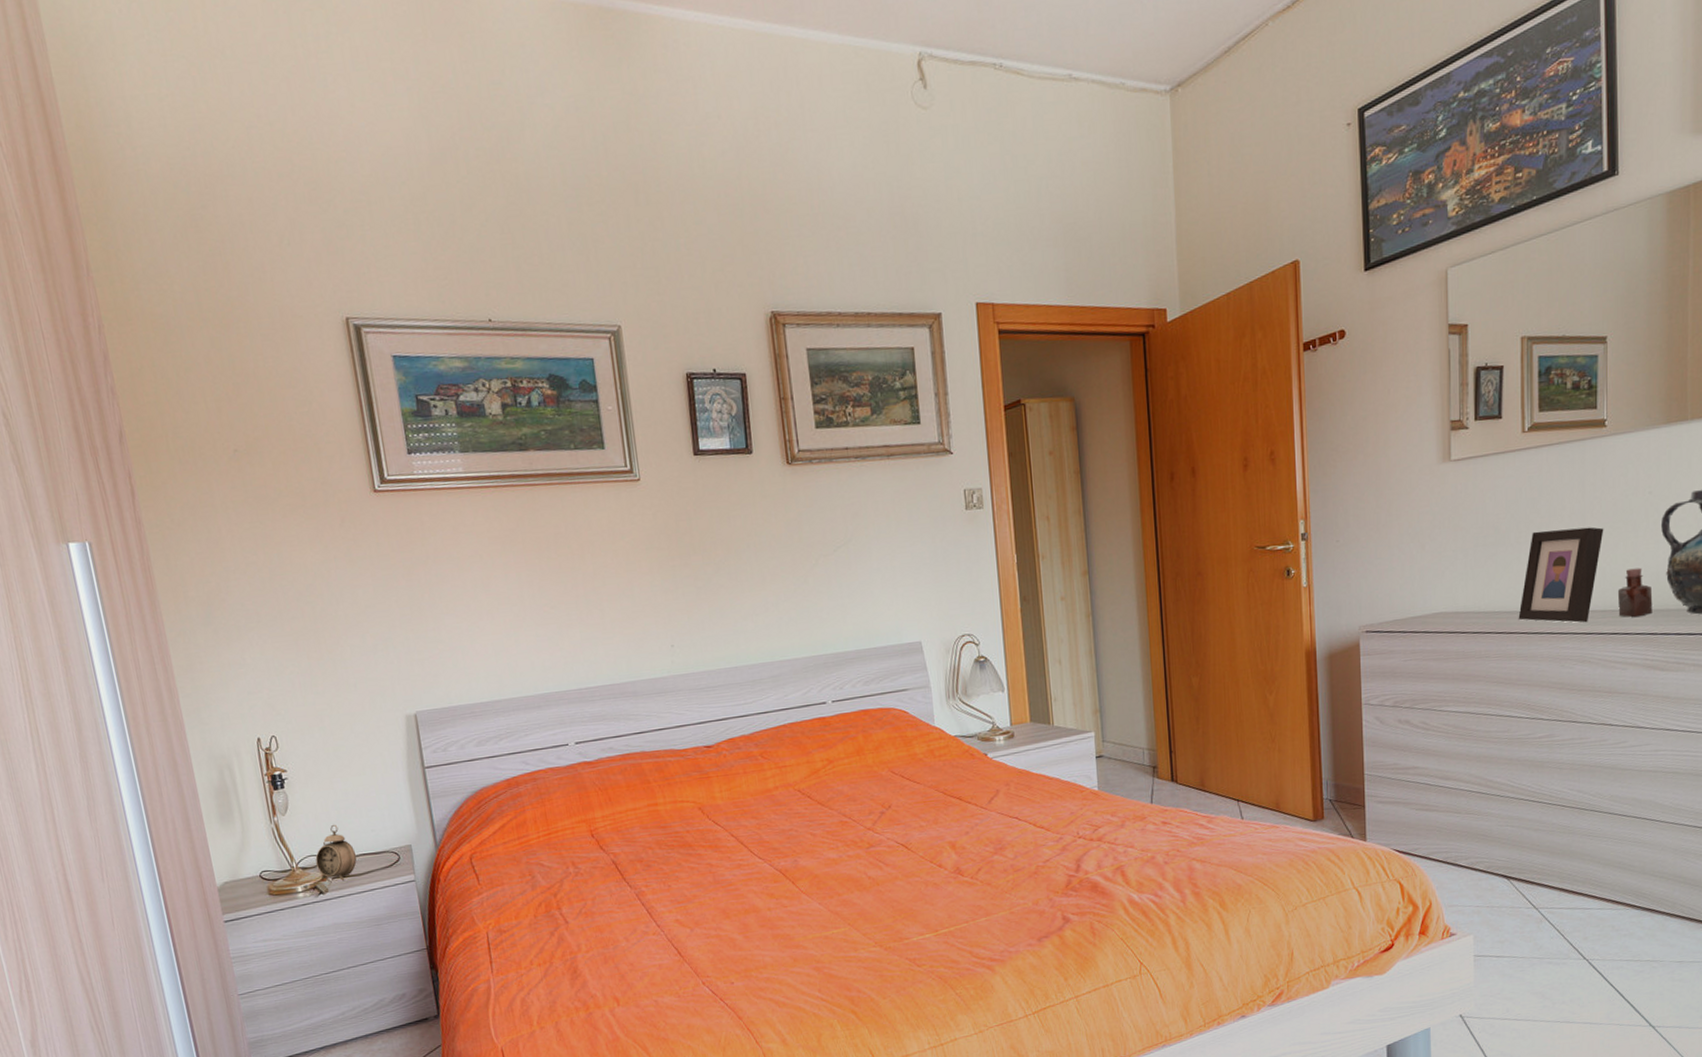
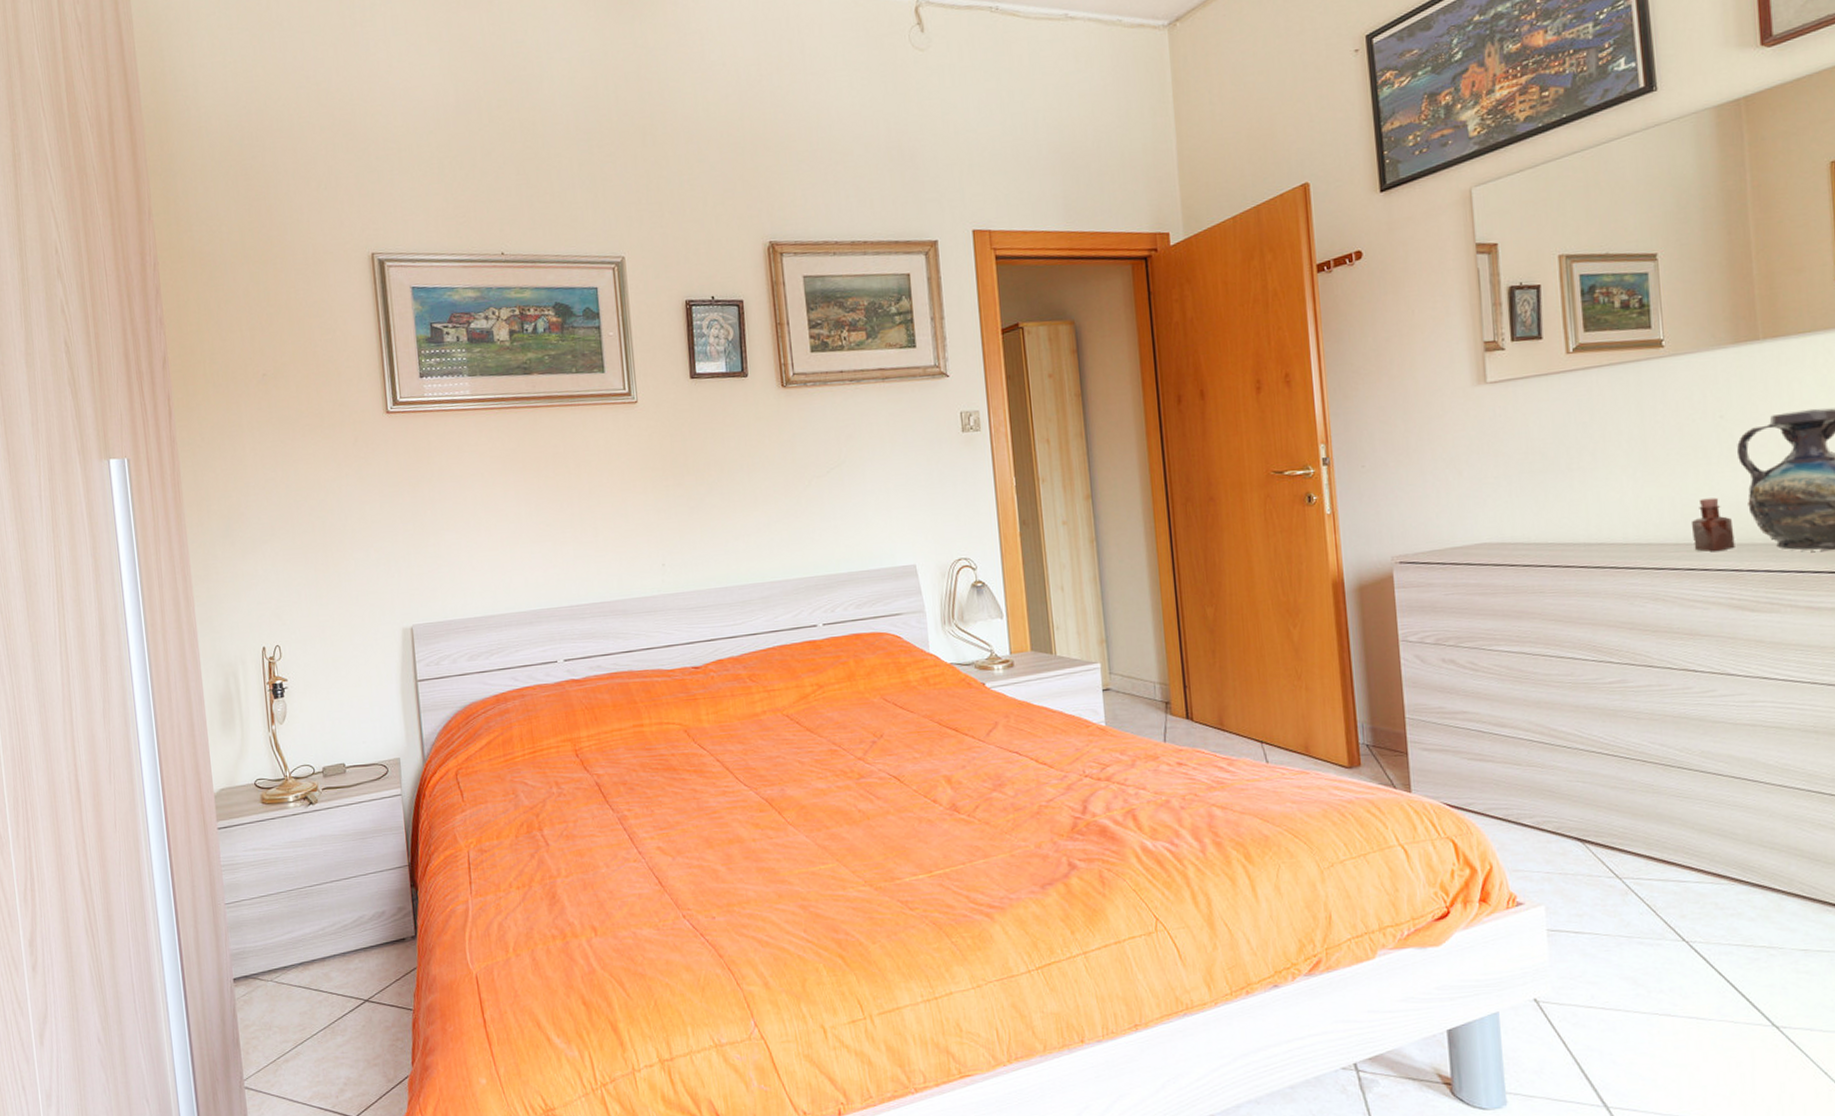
alarm clock: present [315,824,357,881] -> none [308,734,347,792]
picture frame: present [1518,527,1604,623] -> none [1575,453,1670,557]

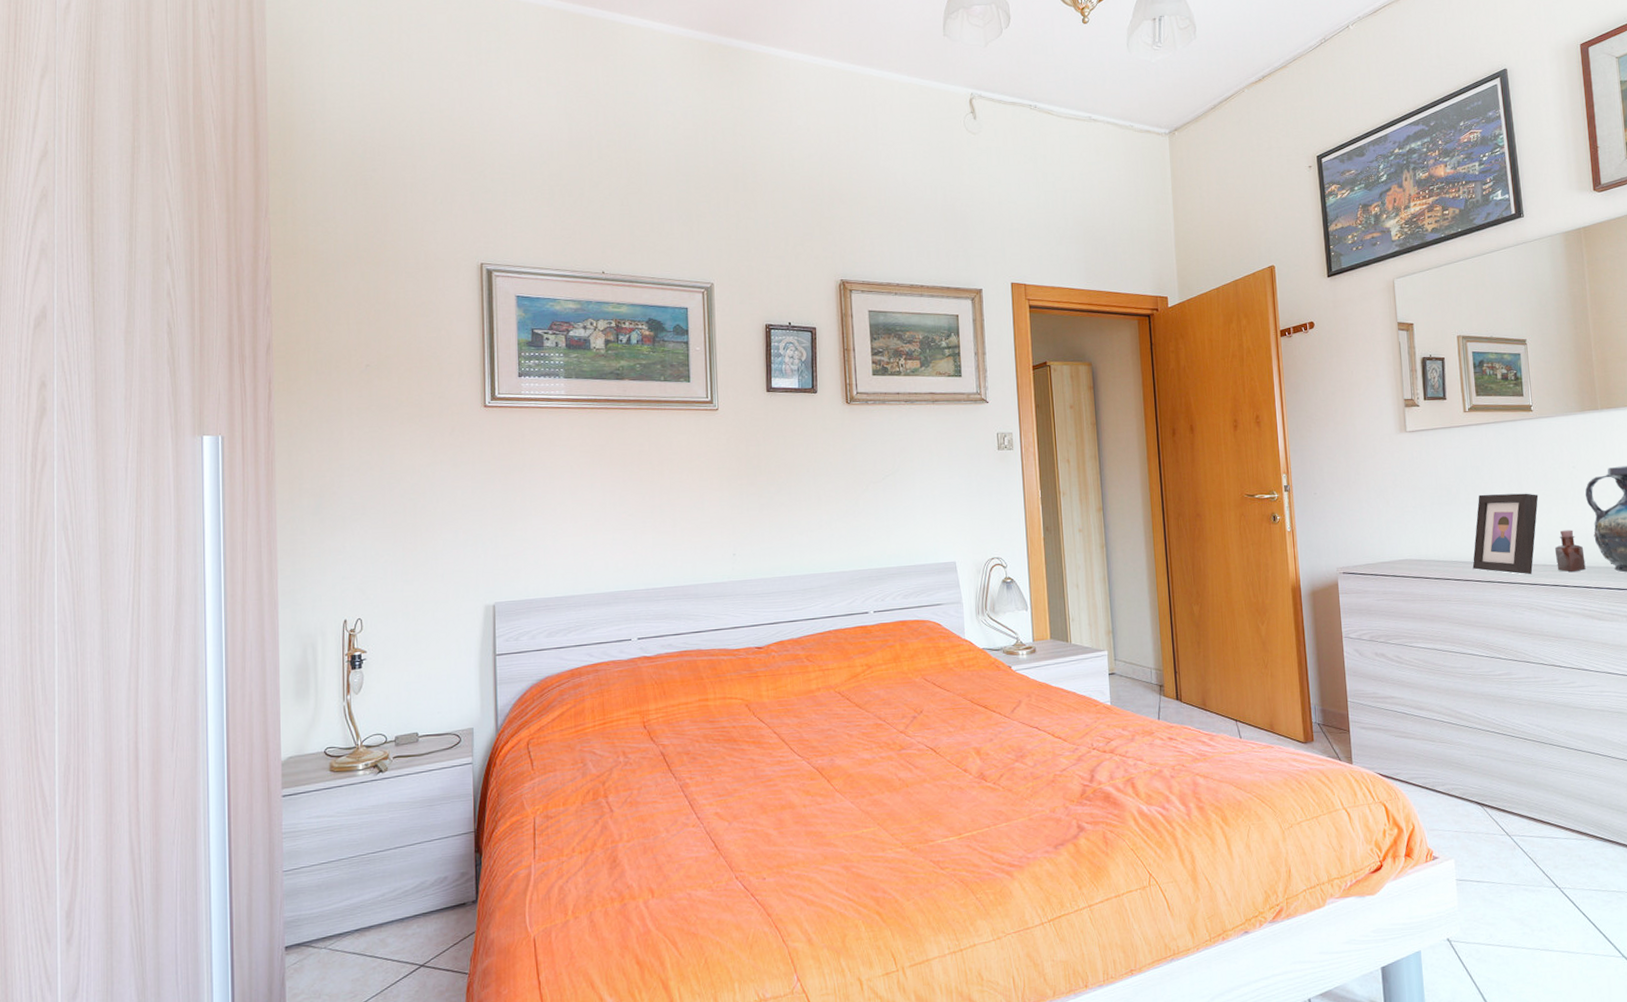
picture frame: none [1575,453,1670,557] -> present [1472,493,1539,575]

